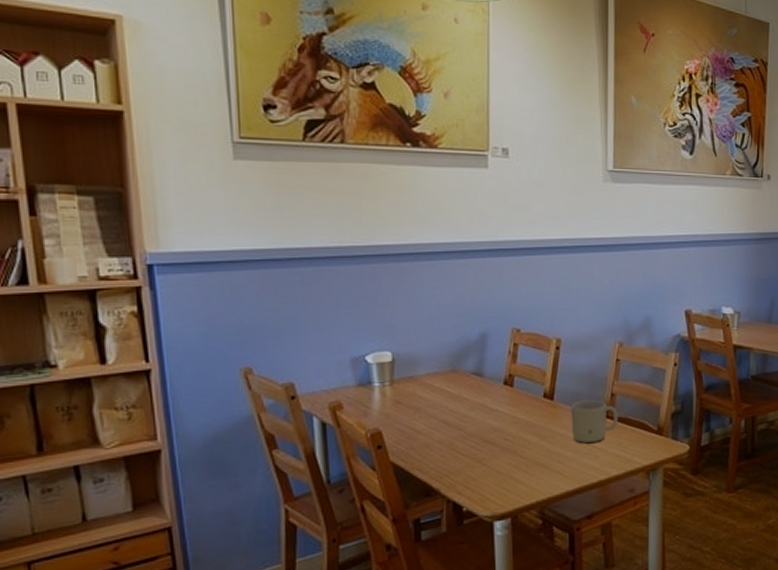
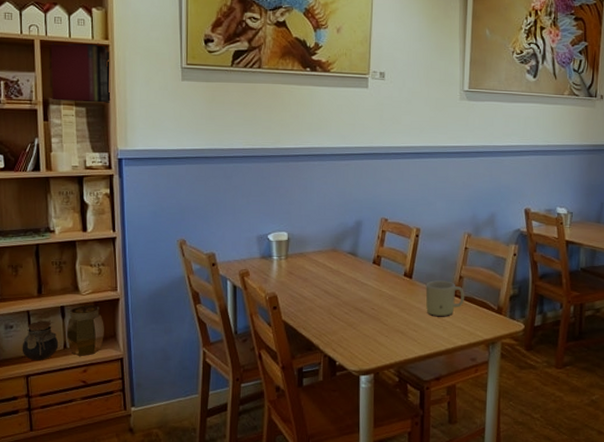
jar: none [17,487,74,542] -> present [22,321,59,361]
books: none [33,107,128,190] -> present [50,43,109,103]
jar: none [84,461,142,530] -> present [66,305,104,356]

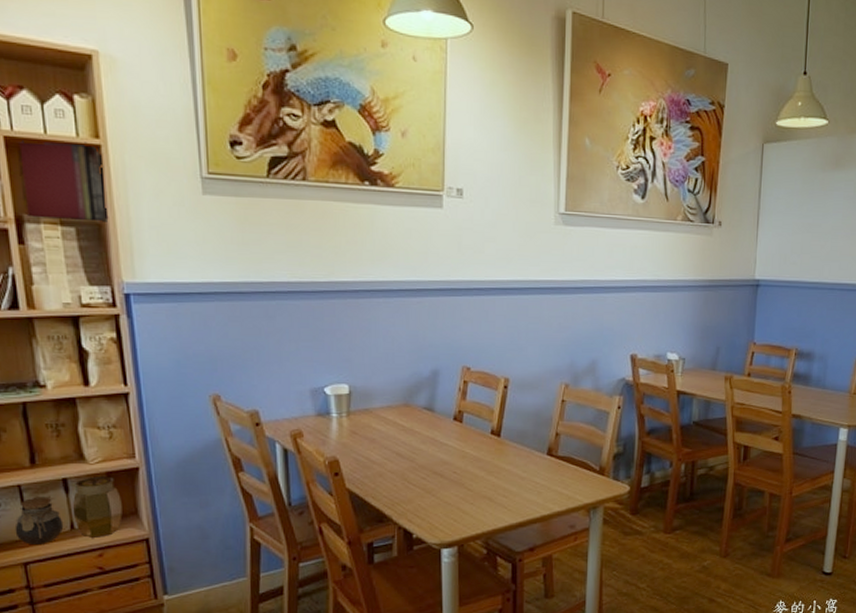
mug: present [425,280,465,317] -> none [516,438,563,480]

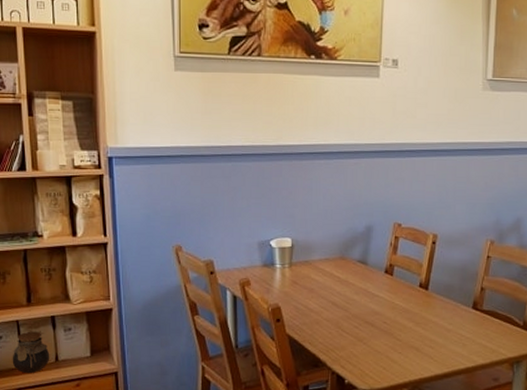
books: present [19,140,106,222] -> none [33,29,96,96]
jar: present [72,476,123,538] -> none [57,315,97,369]

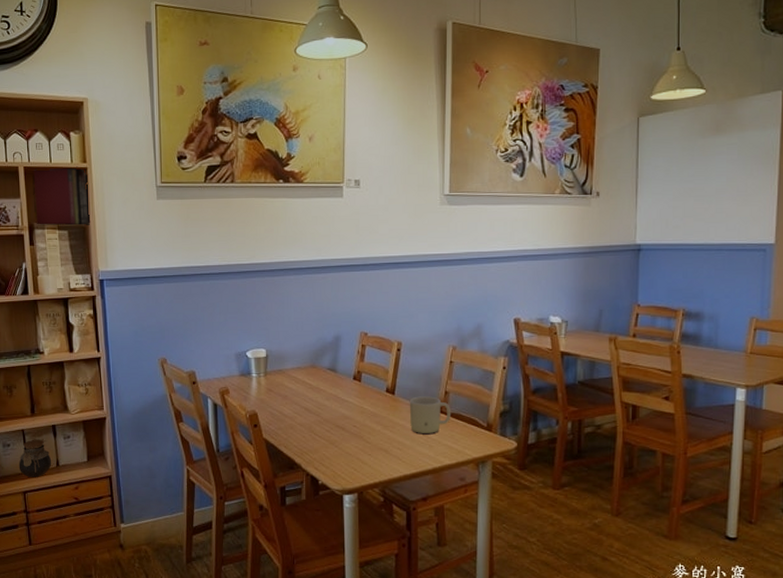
books: none [33,29,96,96] -> present [33,166,89,226]
mug: none [443,292,487,333] -> present [409,396,452,435]

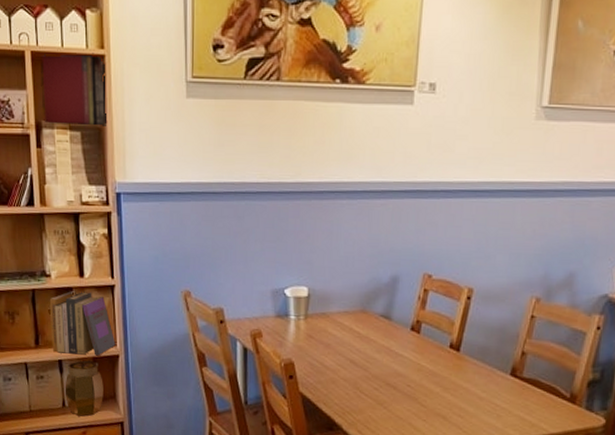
jar: present [19,439,52,478] -> none [20,374,57,418]
books: none [43,365,103,419] -> present [49,291,116,356]
jar: none [58,424,93,473] -> present [64,360,103,417]
mug: present [409,396,452,435] -> none [476,355,528,402]

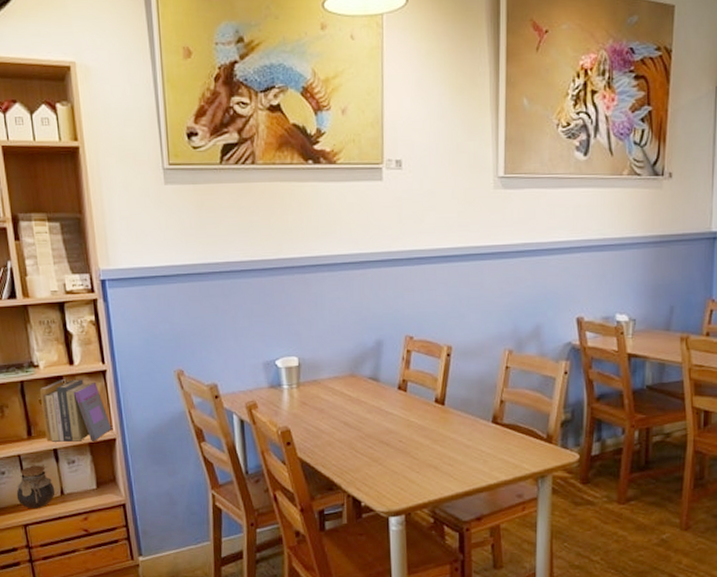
jar: none [20,374,57,418] -> present [16,465,55,509]
books: present [42,53,105,126] -> none [14,145,84,217]
jar: present [64,360,103,417] -> none [62,446,103,503]

